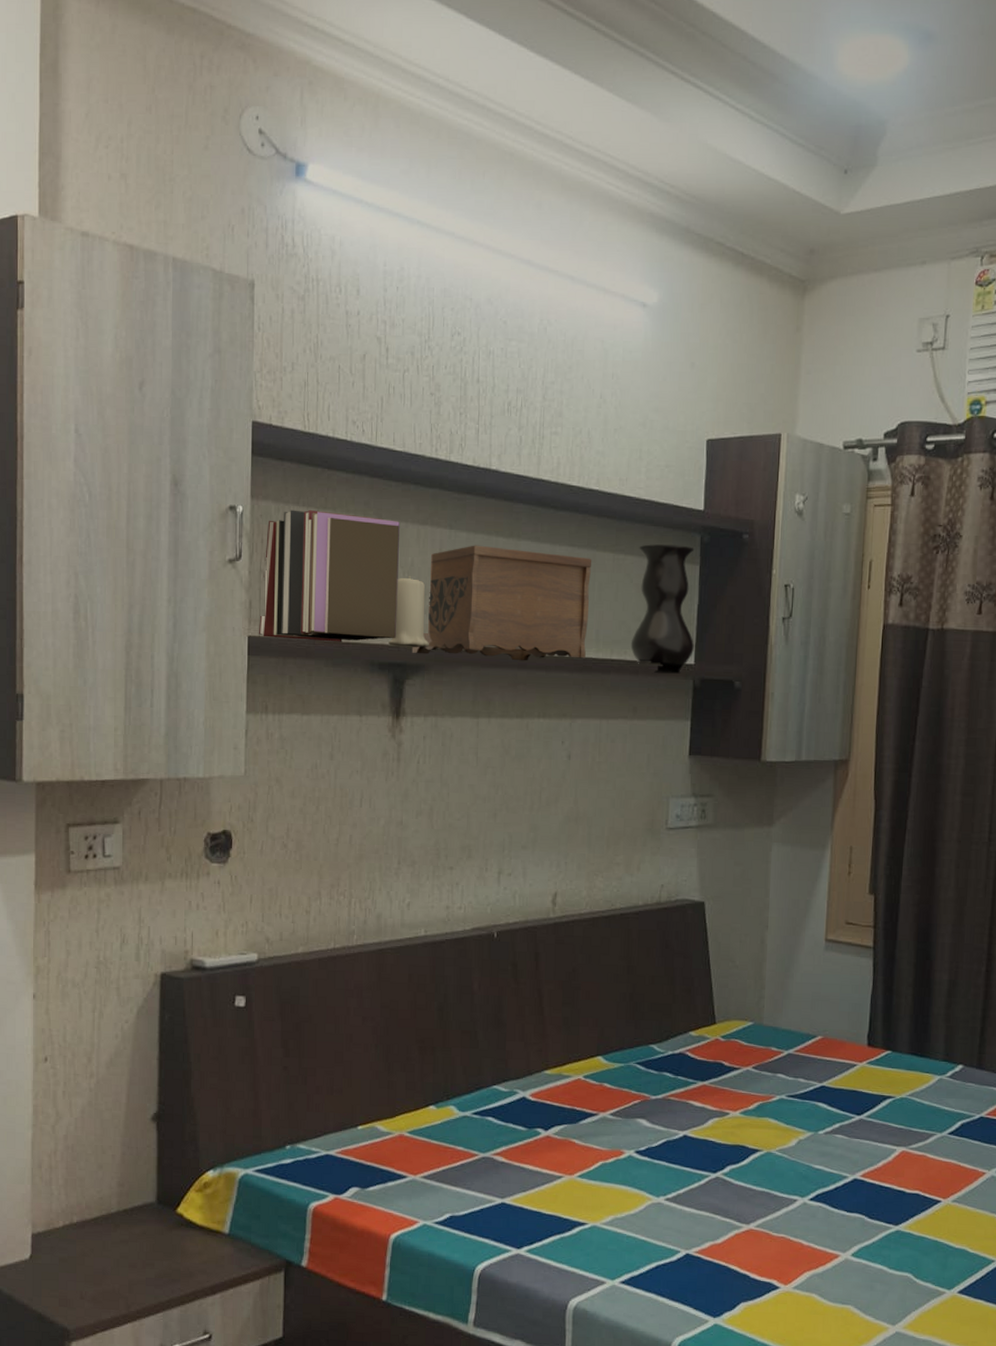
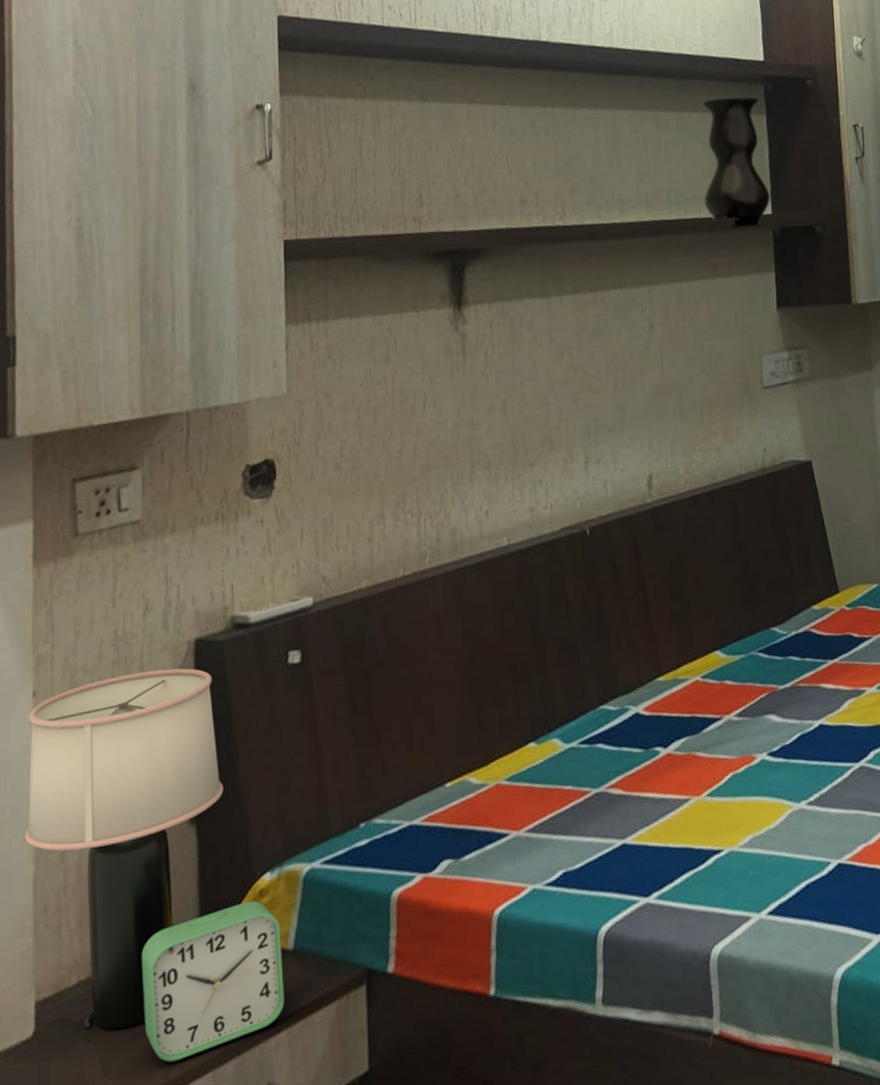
table lamp: none [25,992,179,1267] -> present [24,668,224,1030]
alarm clock: none [111,1189,220,1299] -> present [141,900,285,1063]
books: present [258,510,401,642] -> none [295,100,452,240]
candle: present [389,575,429,648] -> none [444,156,489,233]
decorative box: present [411,545,592,661] -> none [469,118,658,238]

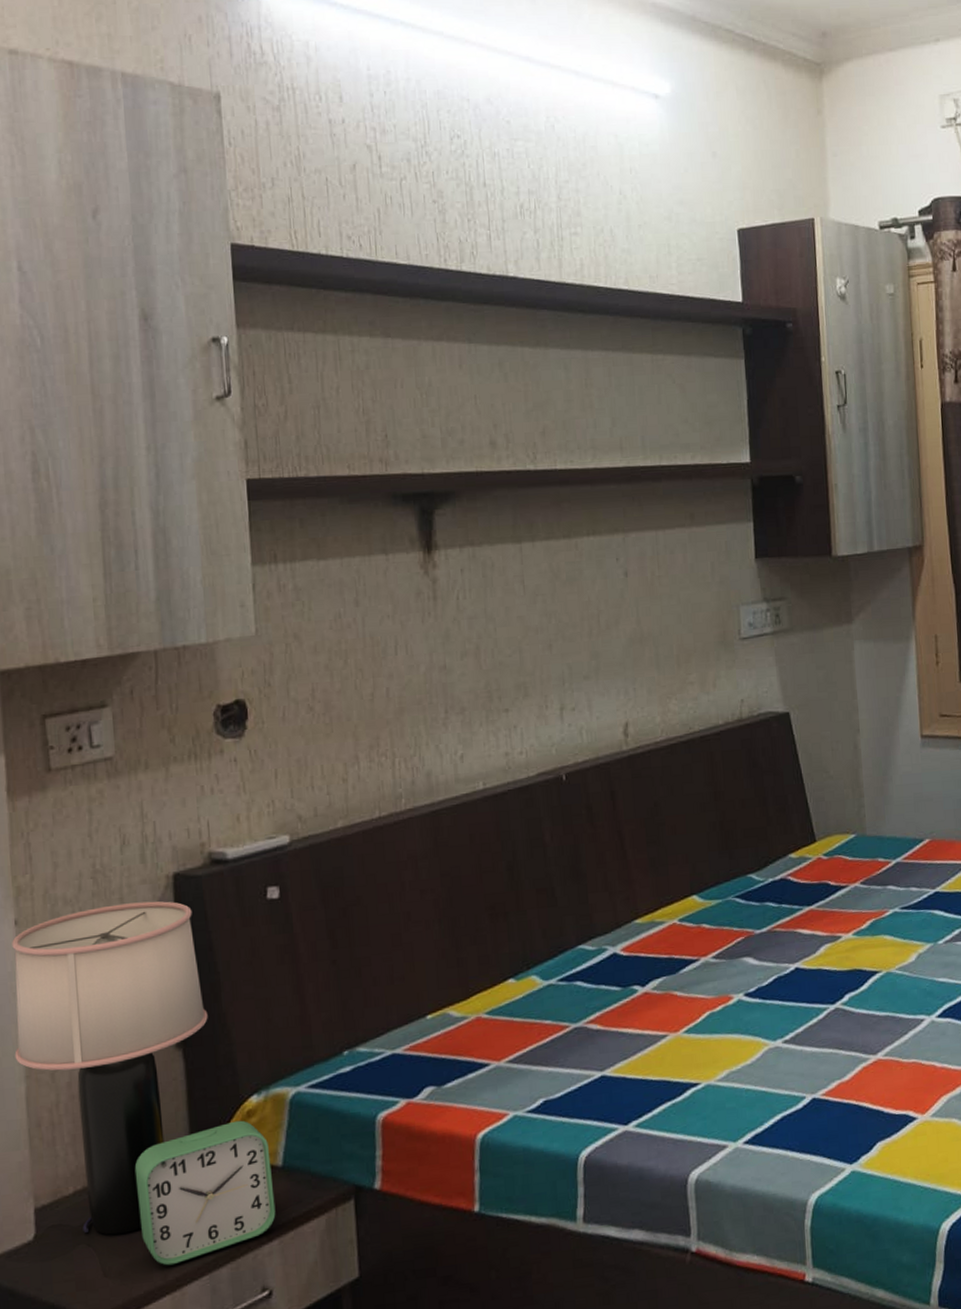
vase: present [702,97,770,229] -> none [678,340,748,477]

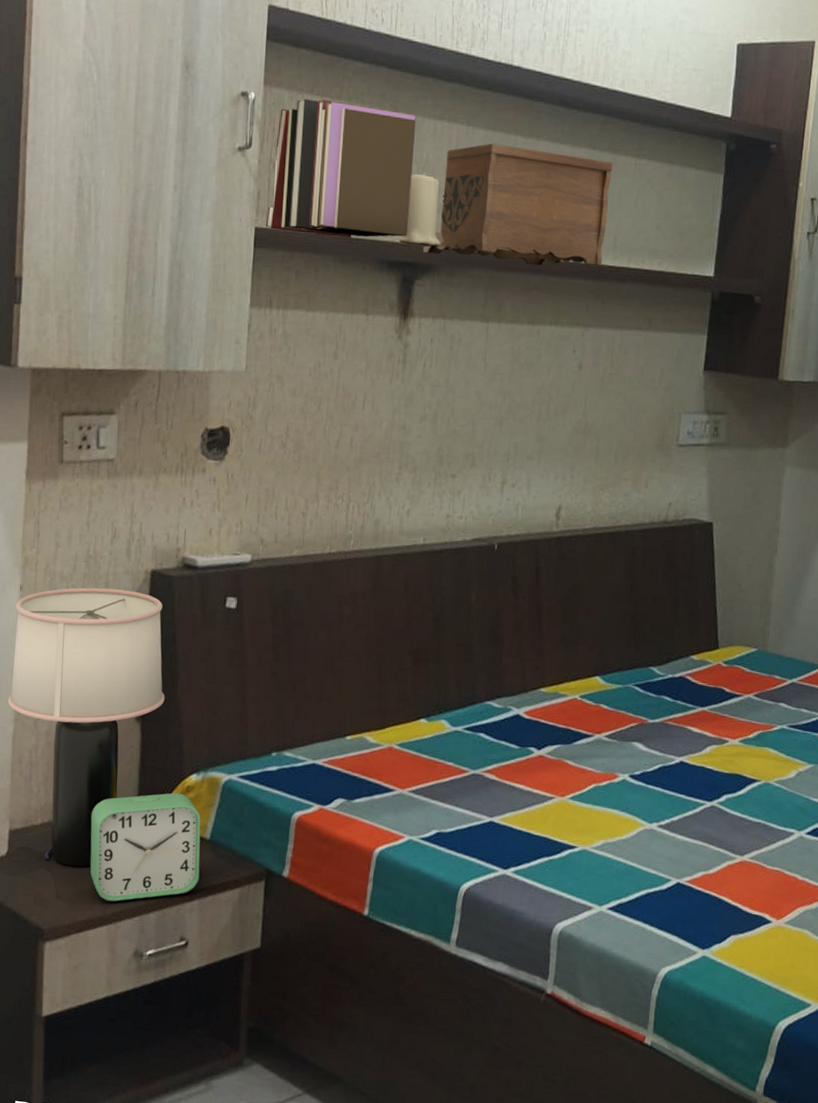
books: none [258,335,420,479] -> present [265,98,417,238]
candle: none [411,396,458,475] -> present [399,171,441,248]
decorative box: none [437,357,633,481] -> present [422,143,613,266]

